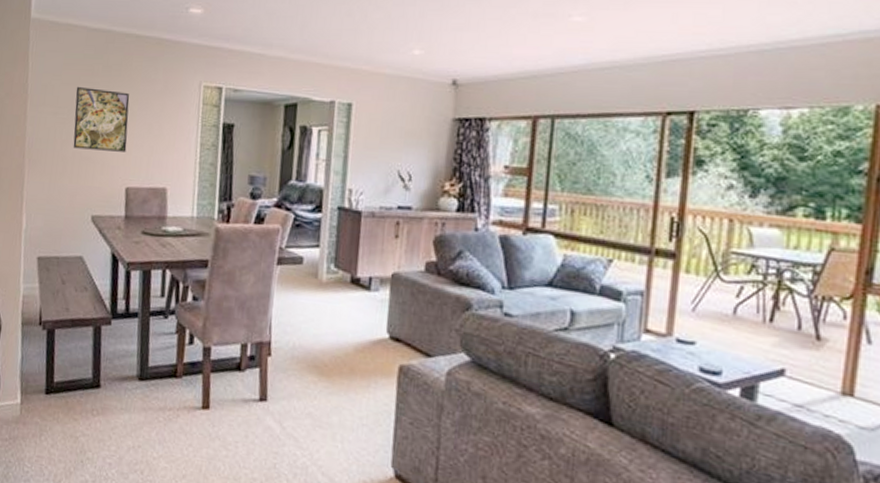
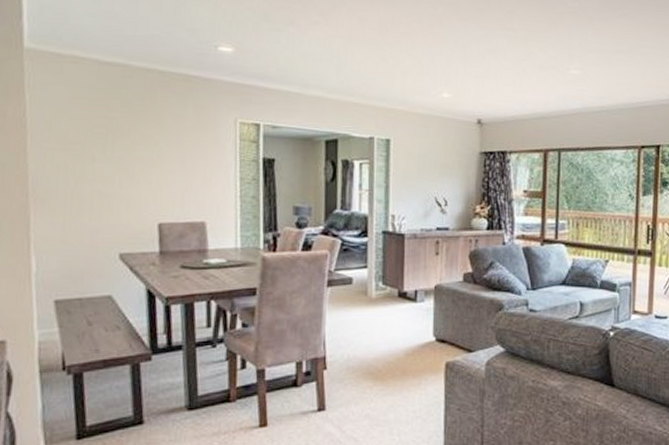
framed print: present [73,87,130,152] -> none [89,122,157,188]

